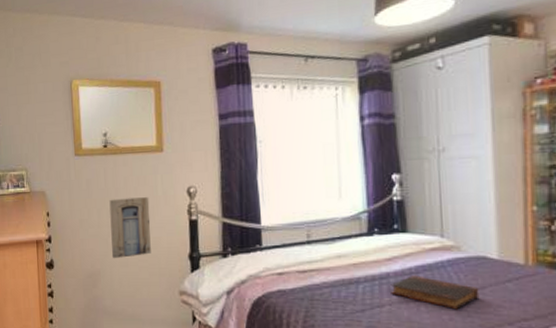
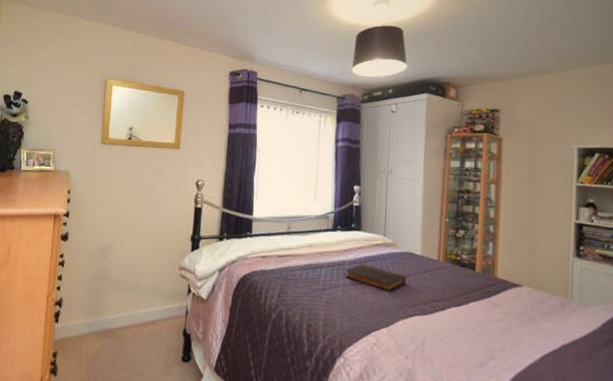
wall art: present [109,197,151,259] -> none [123,184,163,236]

